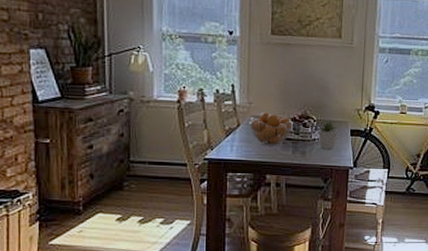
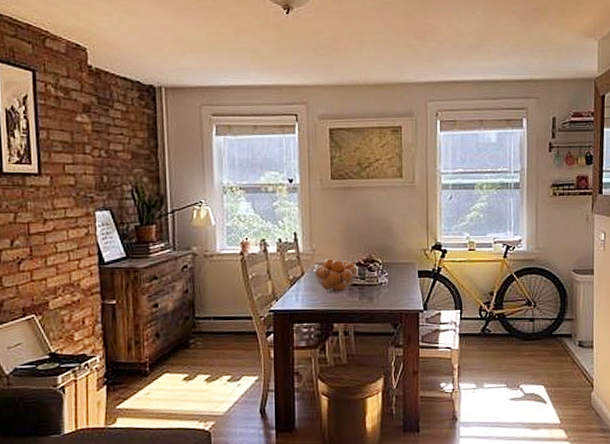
potted plant: present [318,119,338,149] -> none [384,261,406,293]

